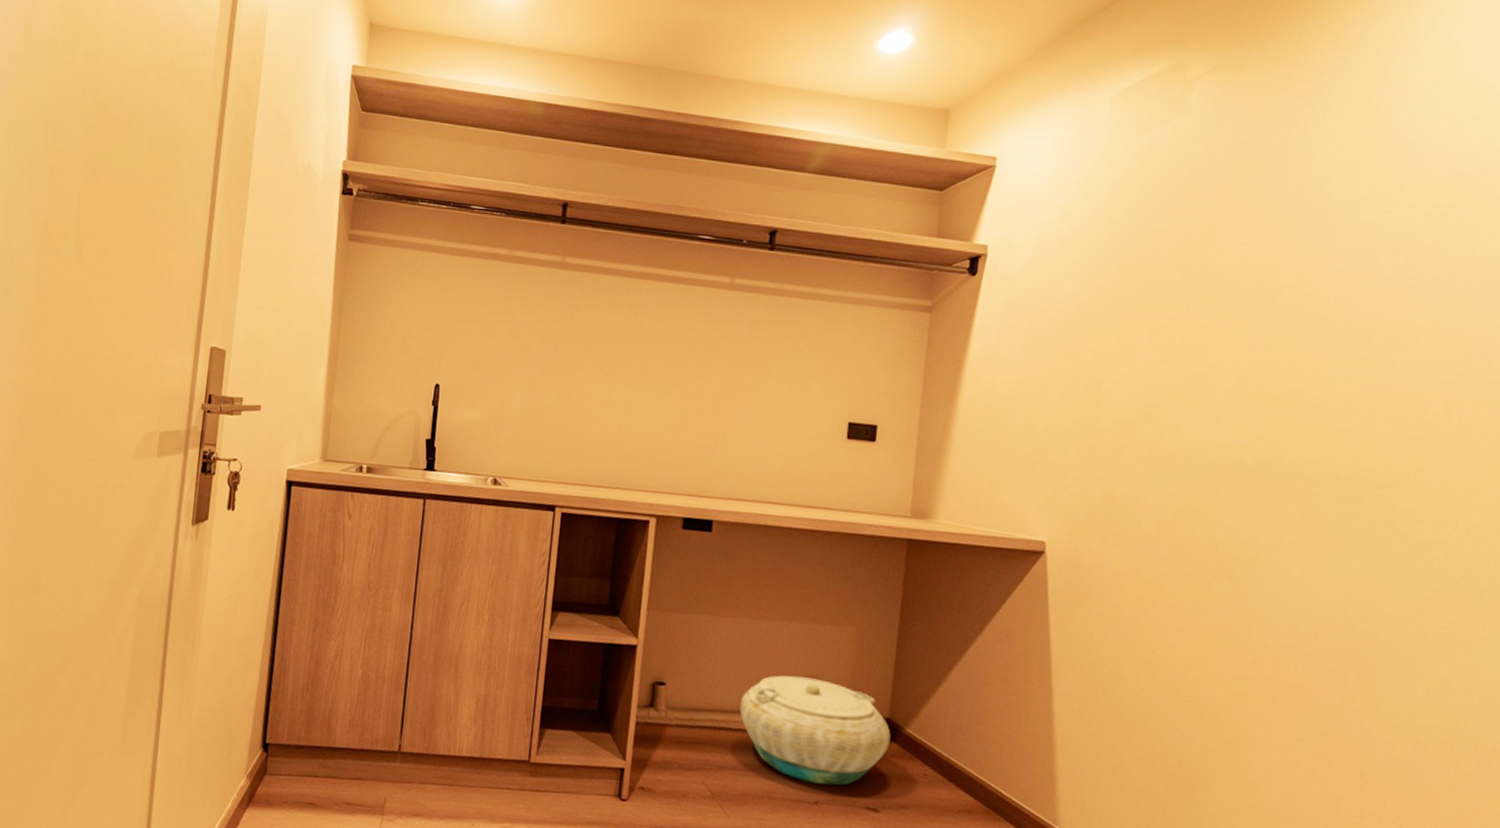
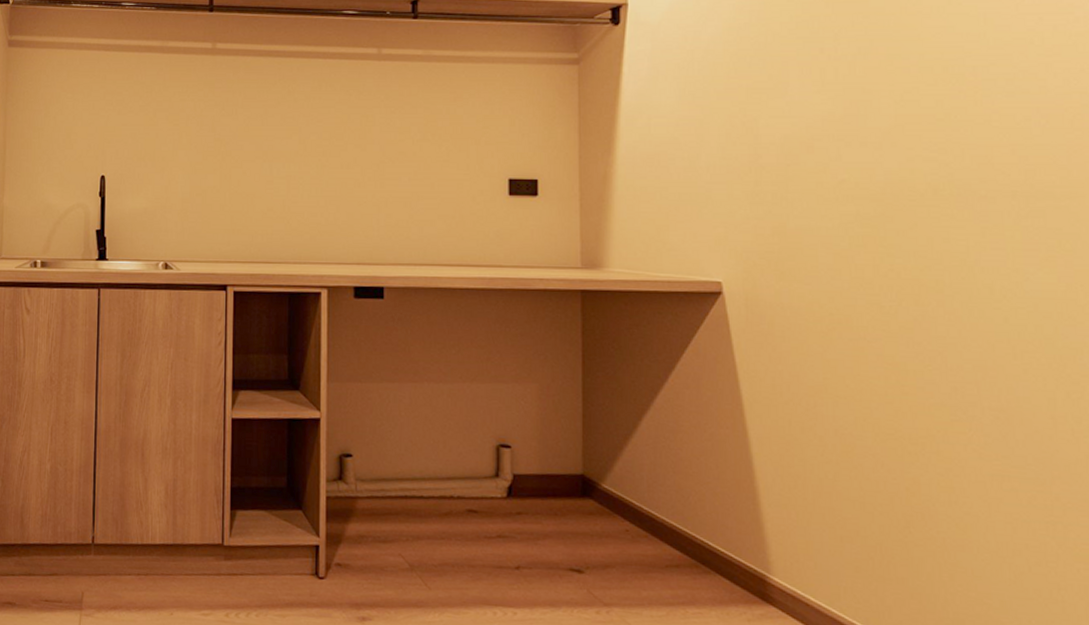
basket: present [739,675,891,786] -> none [430,437,587,549]

